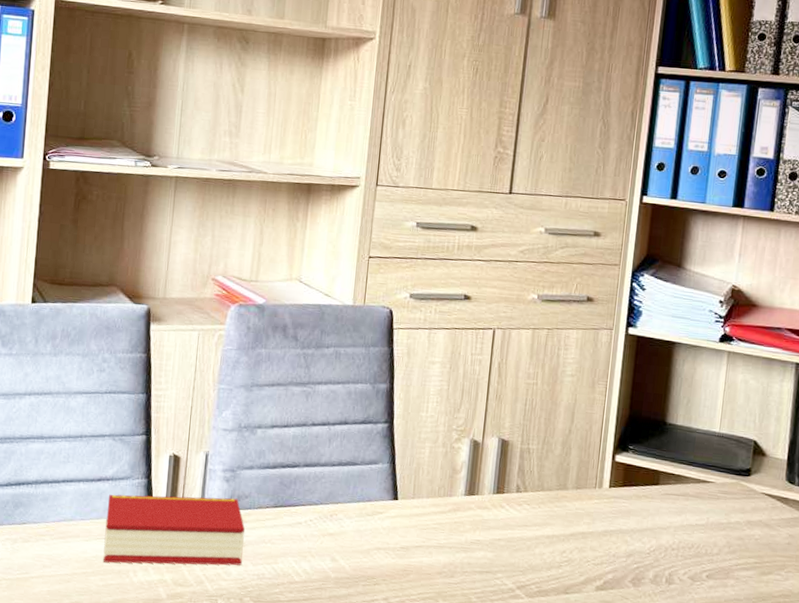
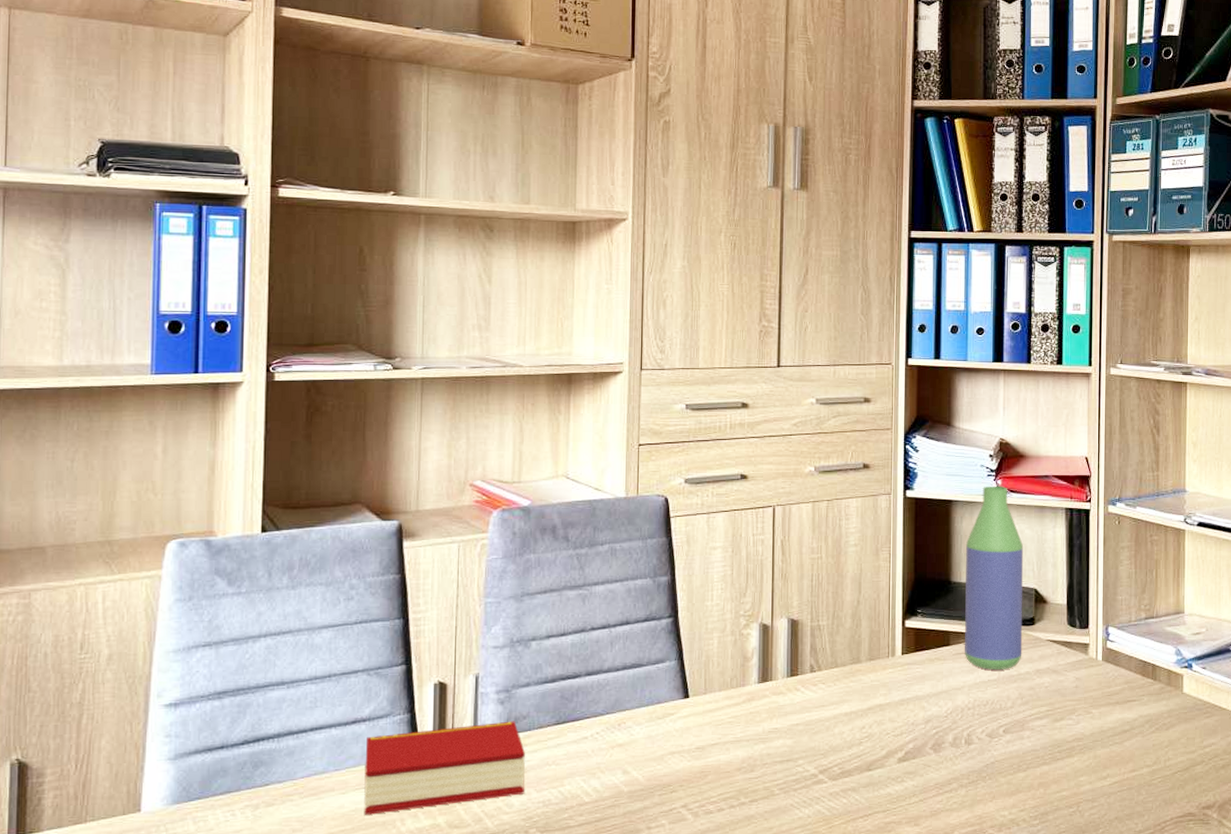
bottle: none [674,332,747,516] -> present [965,486,1024,670]

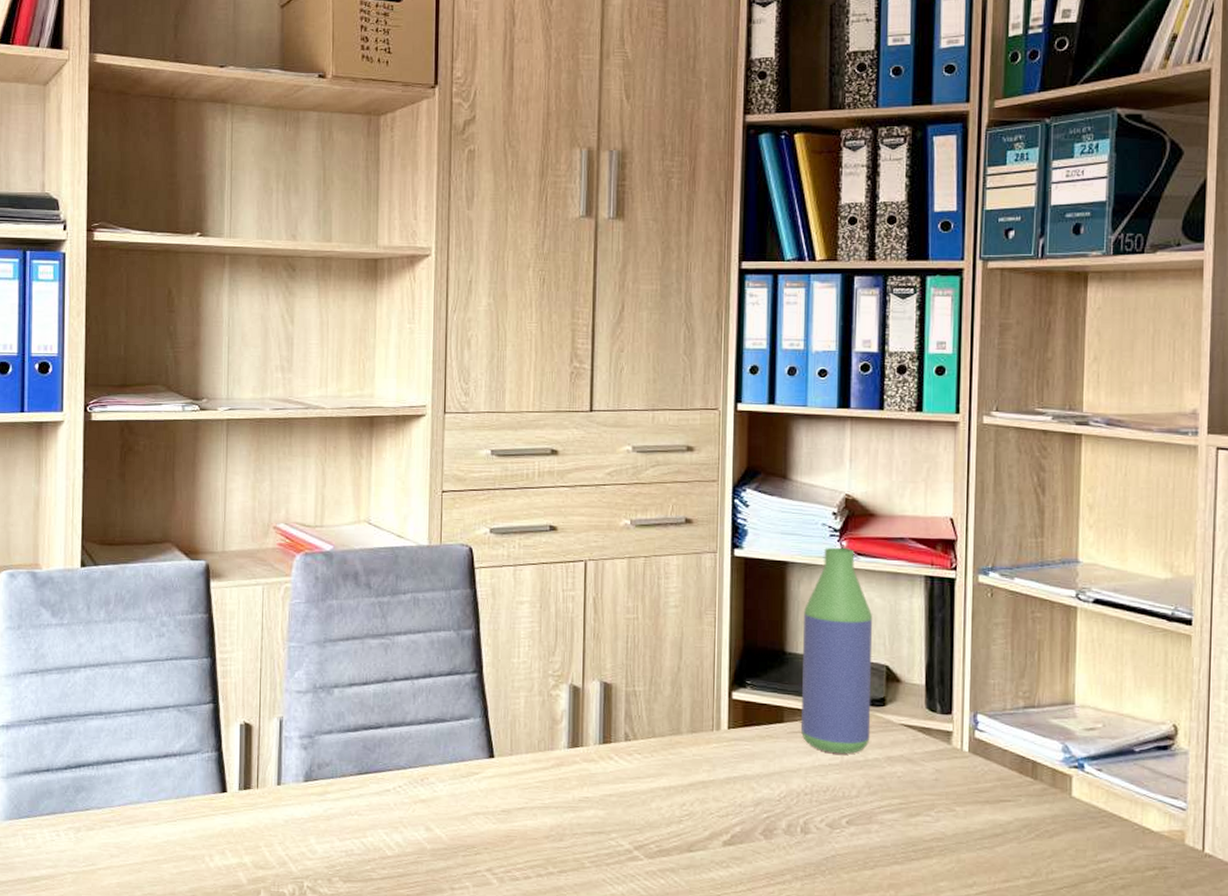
book: present [364,721,525,815] -> none [175,767,328,848]

